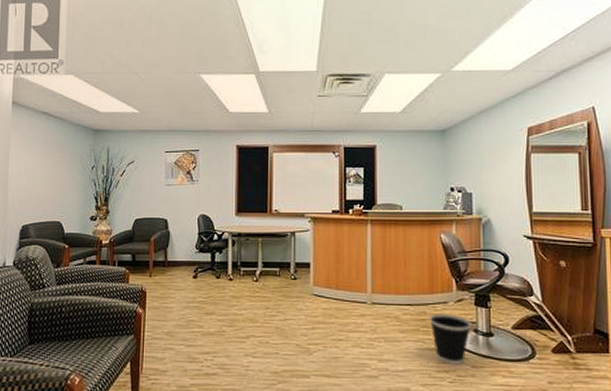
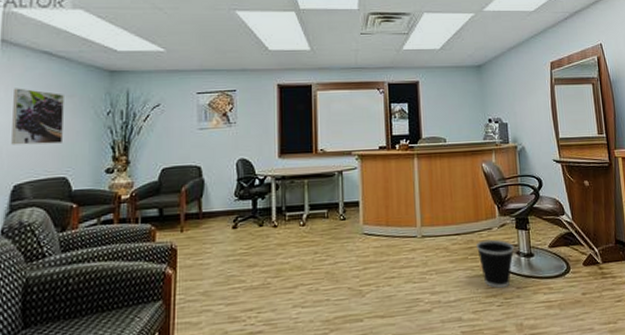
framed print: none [20,143,59,192] -> present [11,88,64,145]

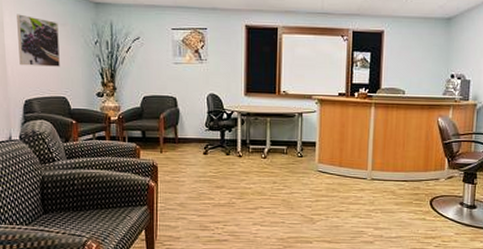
wastebasket: present [477,239,515,288] -> none [422,188,459,232]

